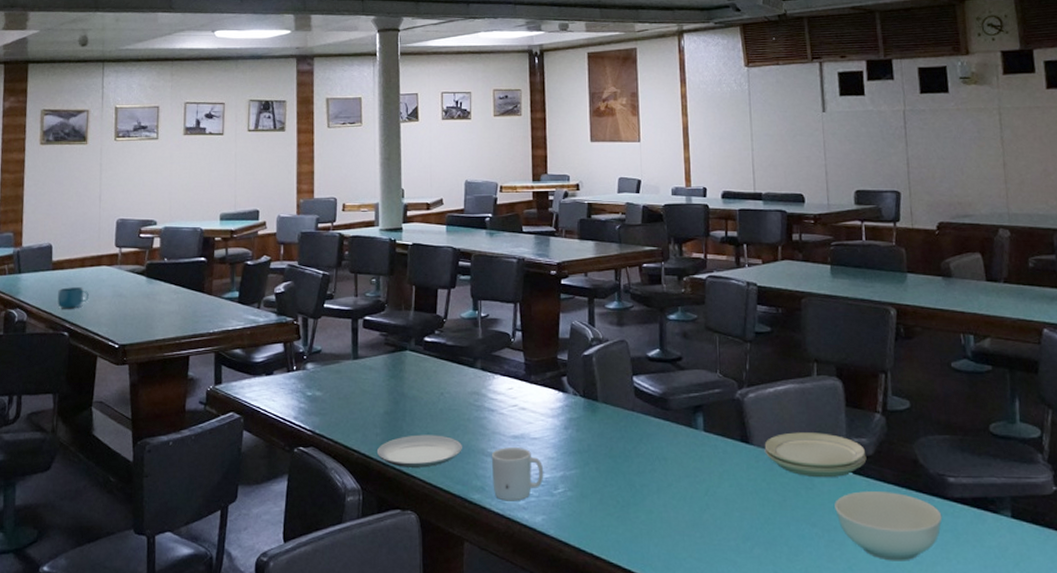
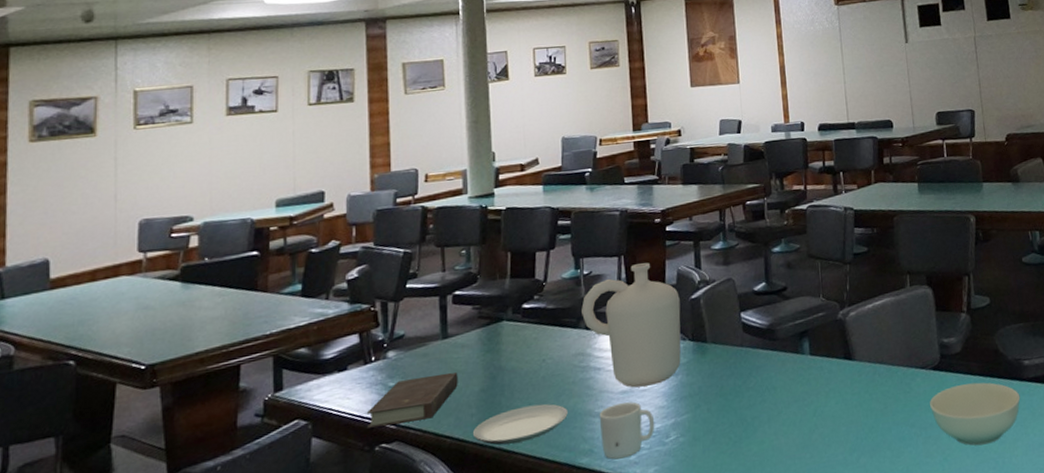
cup: present [57,287,89,309] -> none [58,304,103,334]
book: none [287,391,365,431] -> present [366,372,458,429]
water jug: none [478,313,573,435] -> present [581,262,681,388]
plate: present [764,432,867,478] -> none [865,338,956,382]

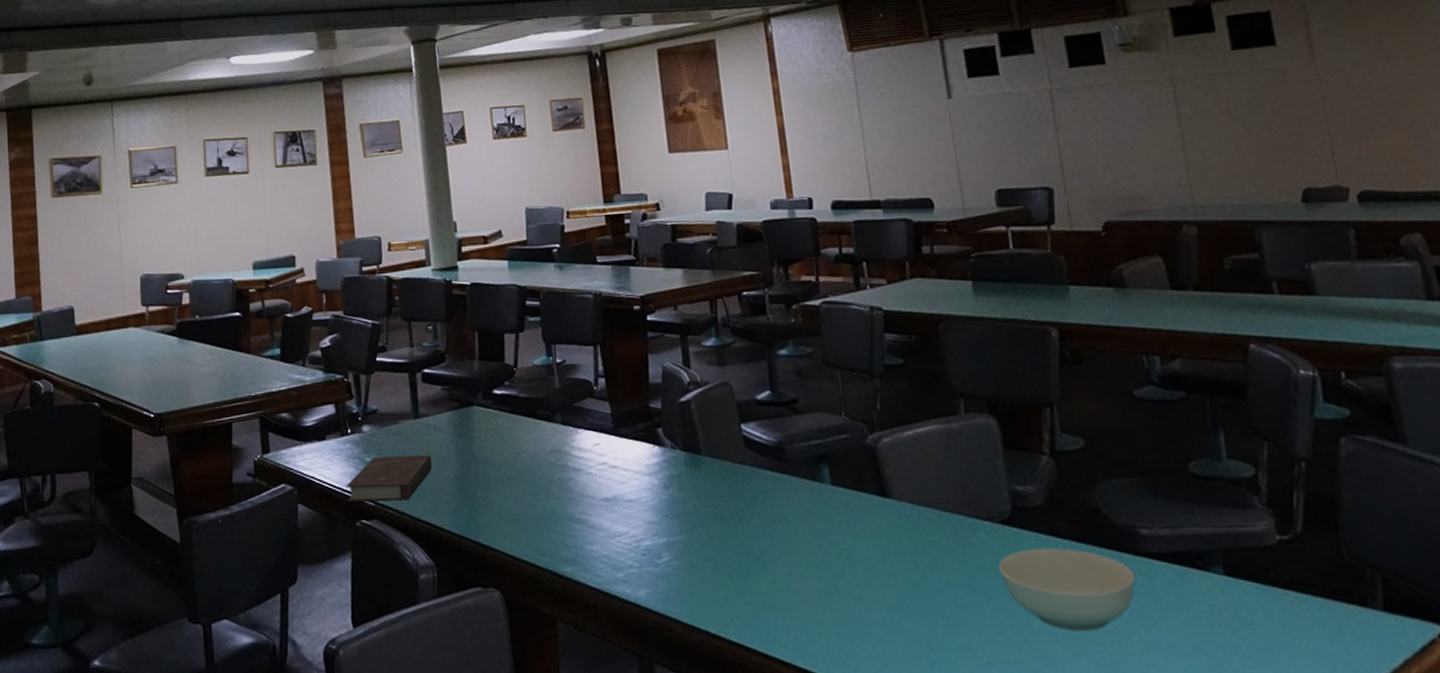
plate: present [472,403,568,445] -> none [449,500,547,539]
water jug: present [581,262,681,388] -> none [556,355,672,496]
mug: present [599,401,655,459] -> none [580,512,645,574]

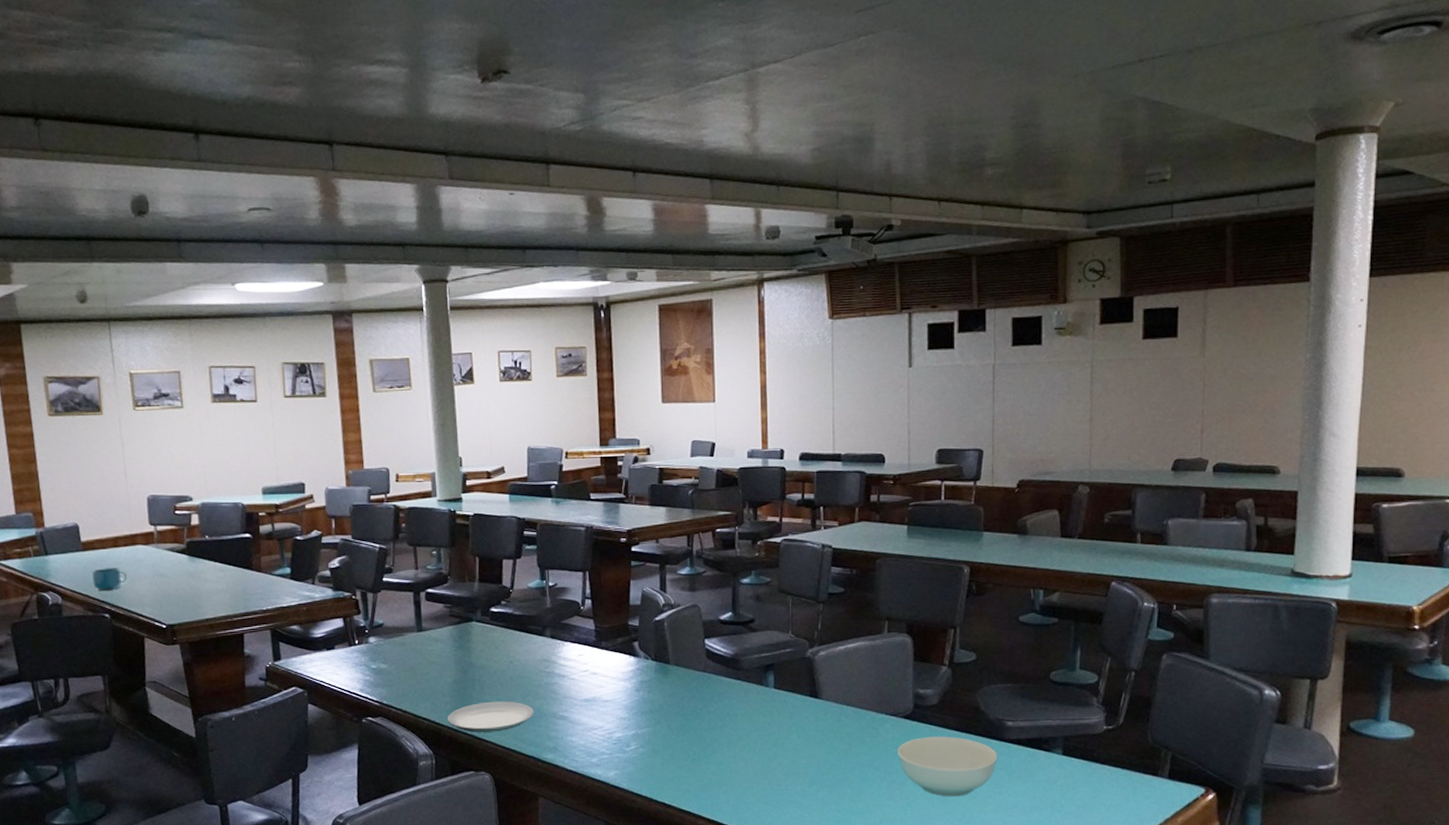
cup: none [84,352,118,377] -> present [92,568,127,591]
book: present [346,454,432,502] -> none [353,662,433,702]
plate: none [449,500,547,539] -> present [447,701,534,732]

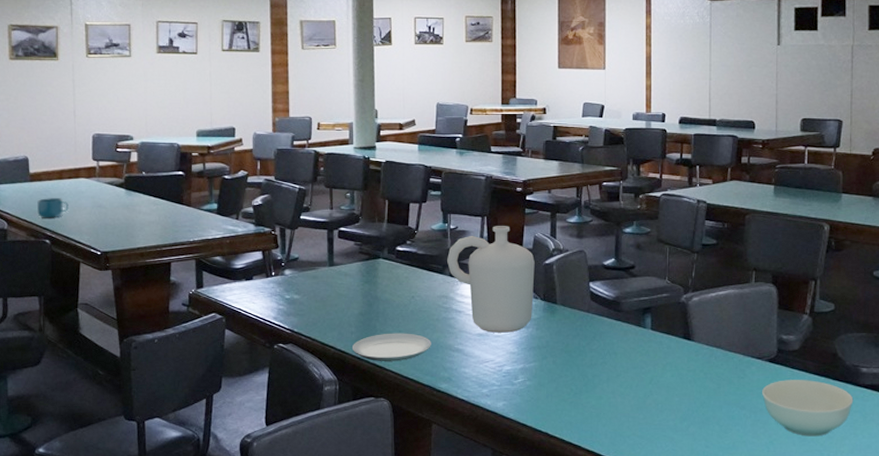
water jug: none [547,581,644,698] -> present [447,226,535,333]

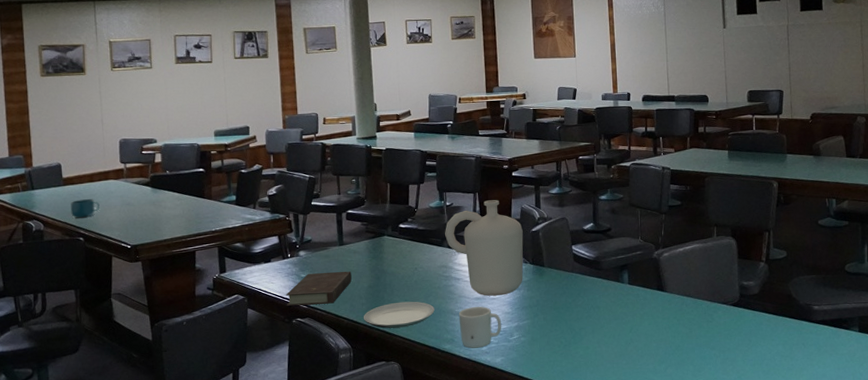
book: none [267,294,341,330] -> present [285,271,352,306]
mug: none [458,344,506,390] -> present [458,306,502,348]
bowl: present [762,380,854,437] -> none [729,319,809,370]

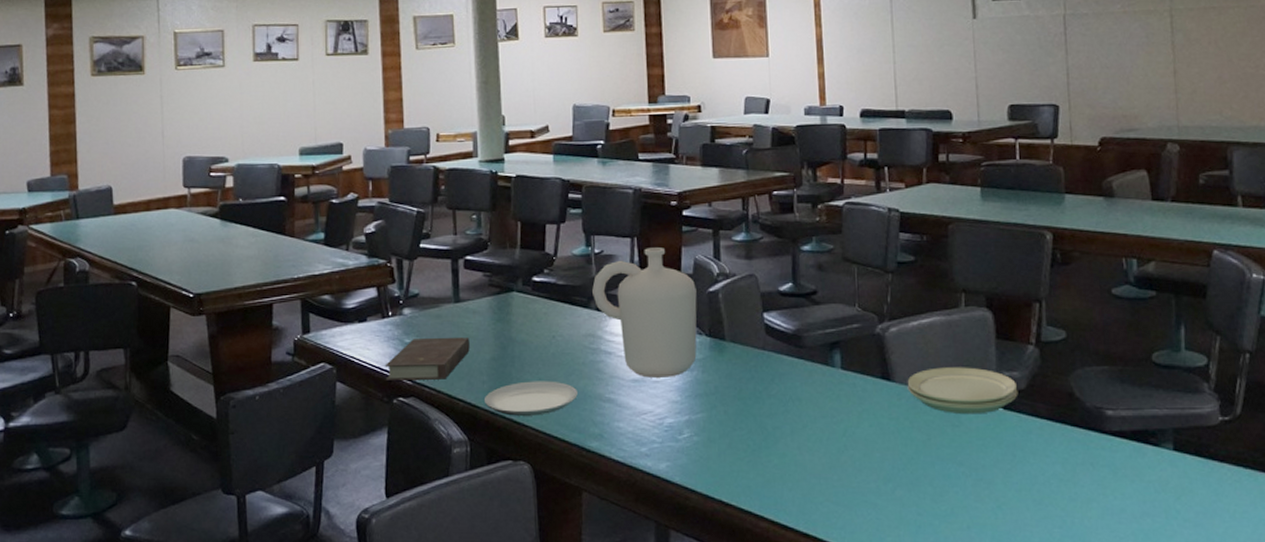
cup: present [70,199,100,218] -> none [122,232,157,257]
mug: present [458,306,502,348] -> none [609,392,668,448]
plate: none [675,279,753,313] -> present [907,367,1018,415]

